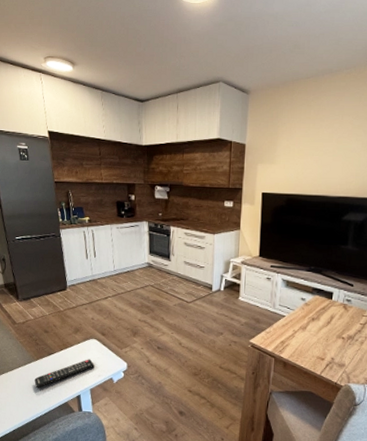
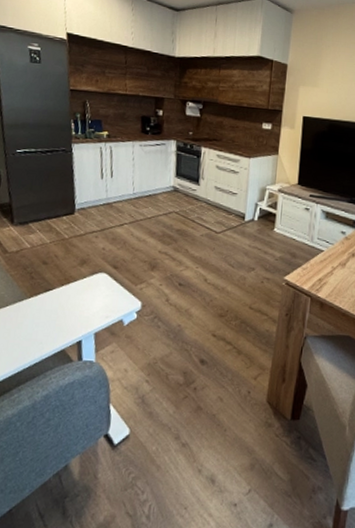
remote control: present [34,359,95,389] -> none [24,296,102,333]

